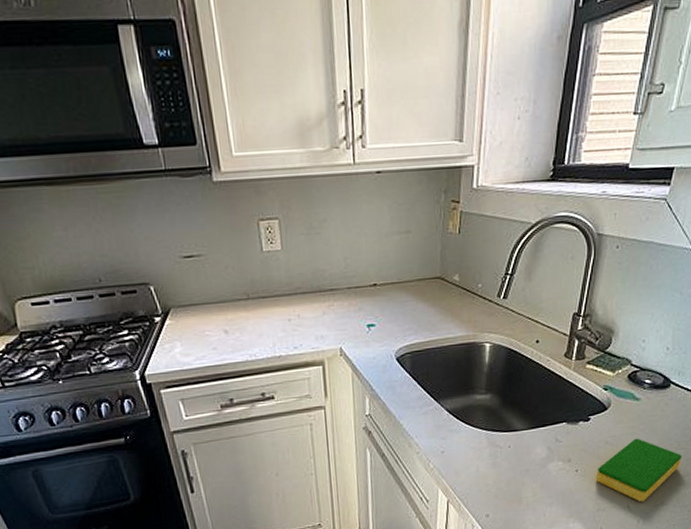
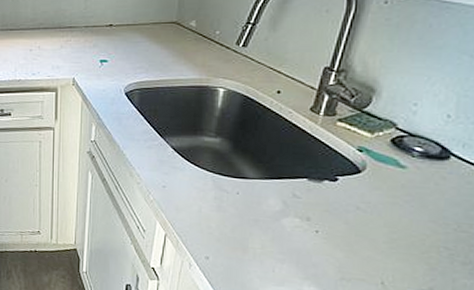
dish sponge: present [595,438,683,502] -> none [340,209,464,282]

